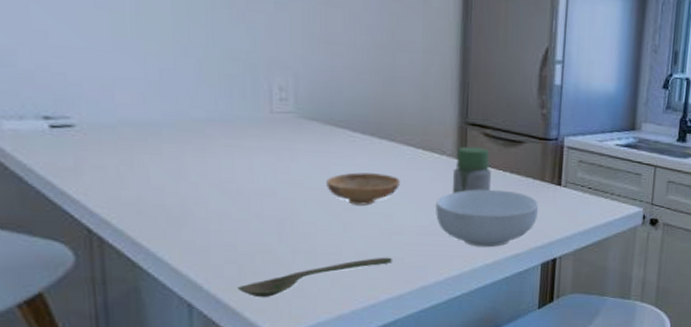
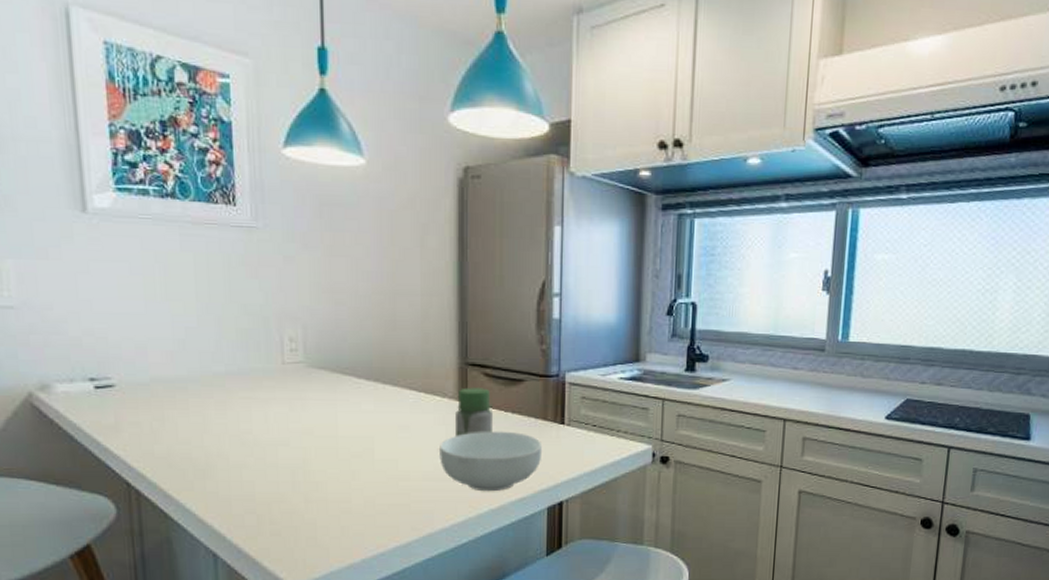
spoon: present [237,257,392,298] -> none [256,504,399,548]
bowl: present [326,172,400,205] -> none [335,419,404,452]

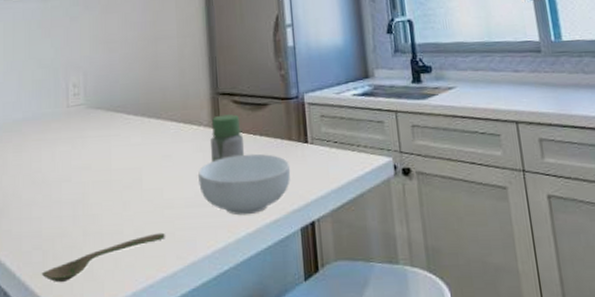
spoon: none [256,504,399,548] -> present [41,232,165,283]

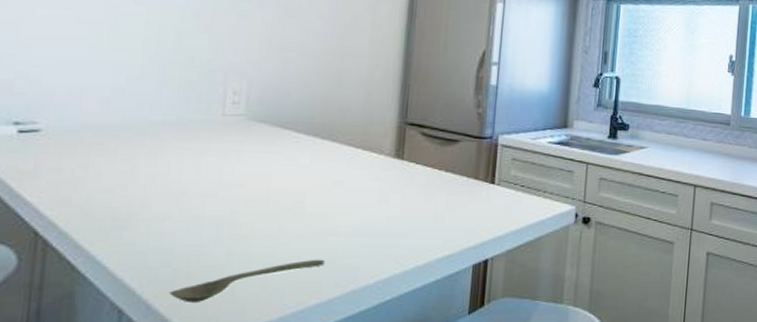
cereal bowl: present [198,153,291,216] -> none [370,188,473,249]
jar: present [210,114,245,163] -> none [387,145,428,194]

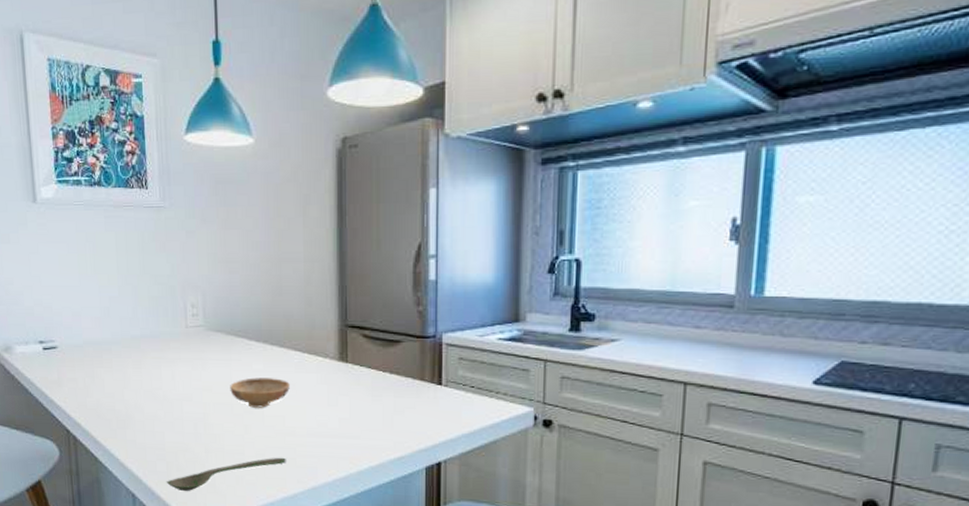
bowl: none [267,172,338,206] -> present [230,377,290,408]

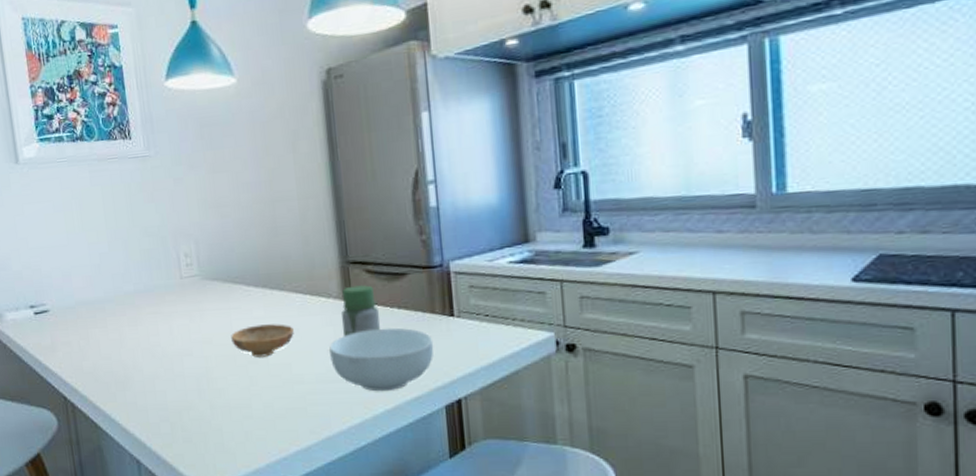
spoon: present [166,457,286,492] -> none [171,407,296,454]
cereal bowl: none [322,390,420,450] -> present [329,327,434,392]
jar: none [335,348,373,396] -> present [341,285,381,337]

